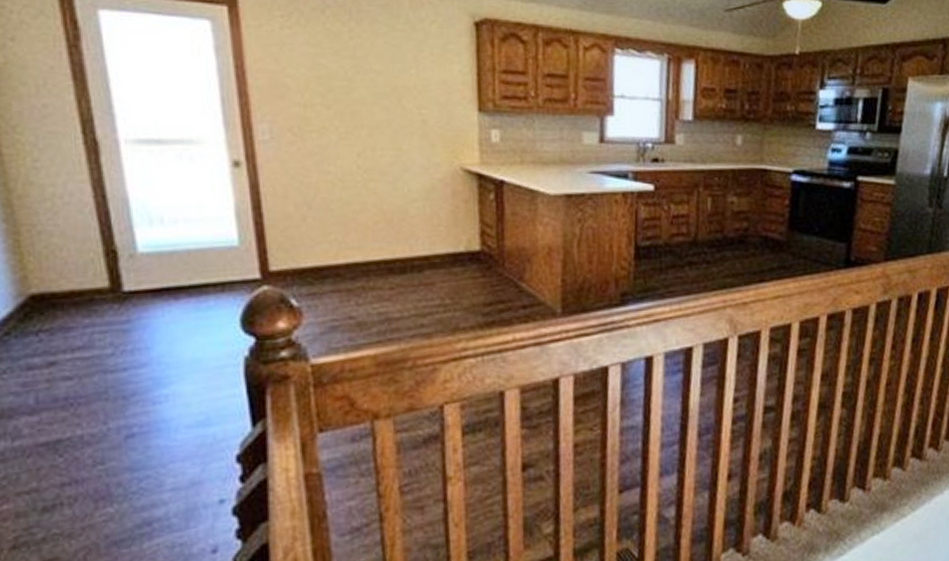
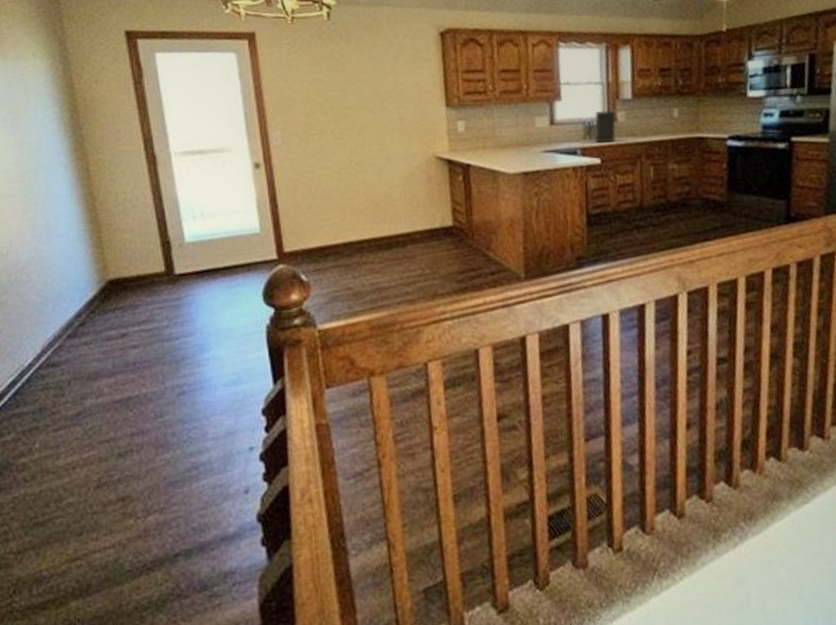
coffee maker: none [649,130,674,168] -> present [595,110,616,144]

